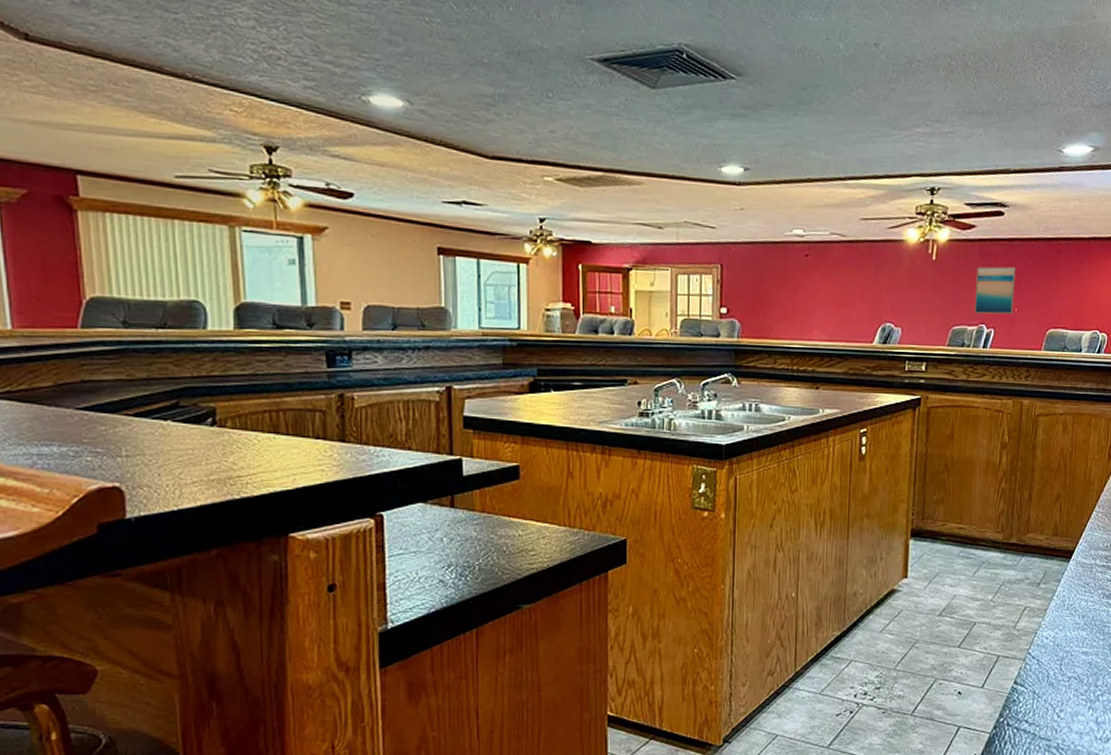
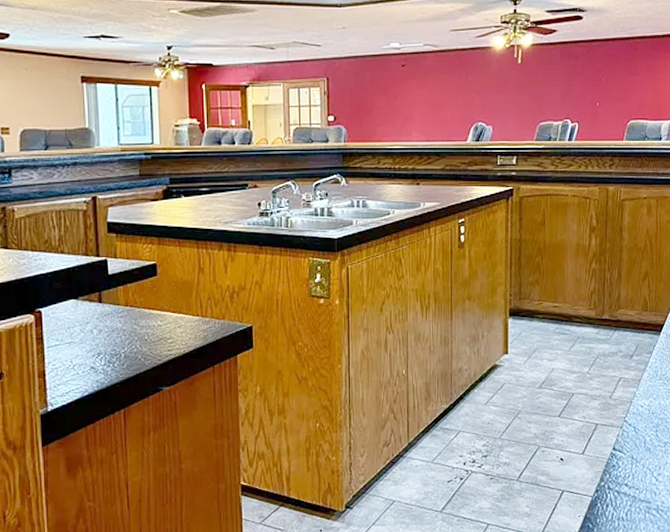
wall art: present [975,266,1016,315] -> none [560,66,596,109]

